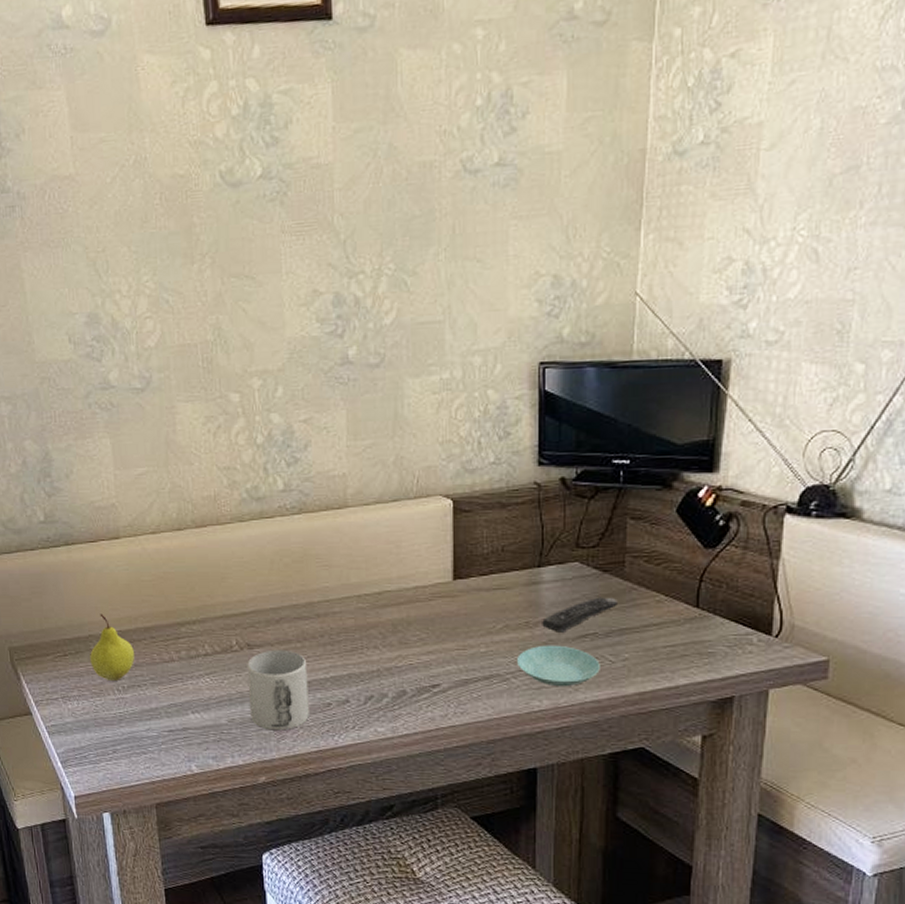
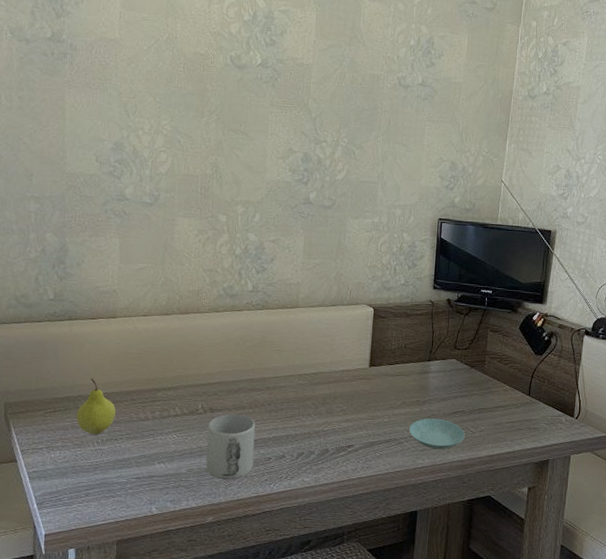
remote control: present [542,597,617,632] -> none [428,385,479,410]

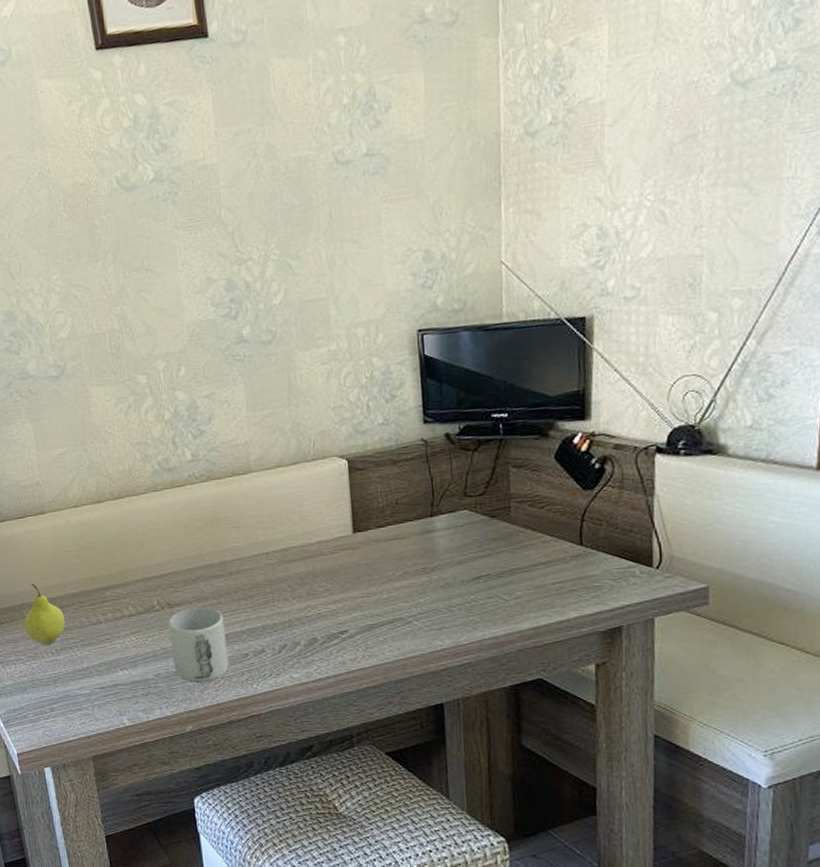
saucer: present [409,418,465,450] -> none [418,587,495,627]

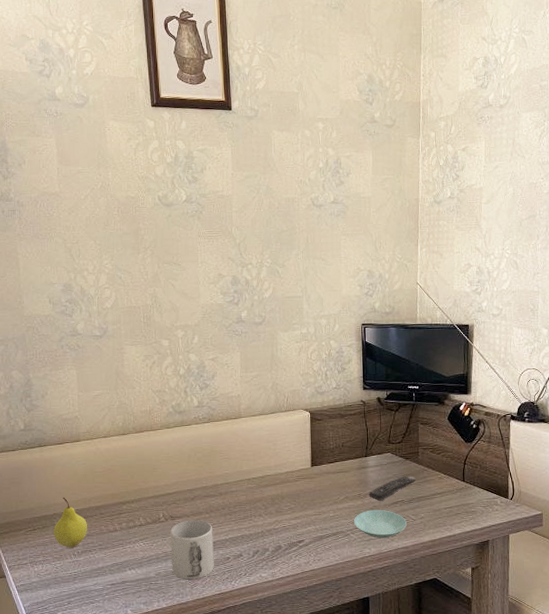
saucer: none [418,587,495,627] -> present [354,509,407,539]
remote control: none [438,540,507,576] -> present [369,476,415,501]

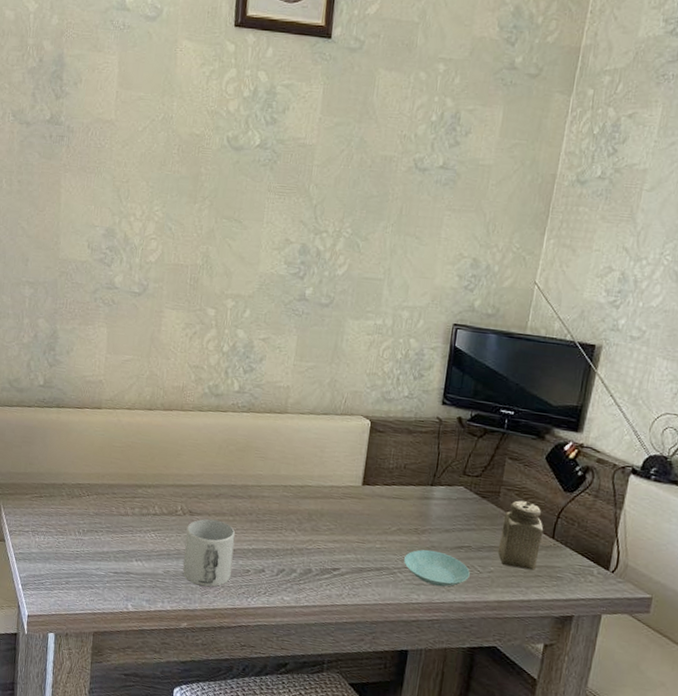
fruit: present [54,497,87,548] -> none [60,467,97,524]
remote control: present [369,476,415,501] -> none [428,517,490,542]
salt shaker: none [424,456,456,511] -> present [497,500,544,571]

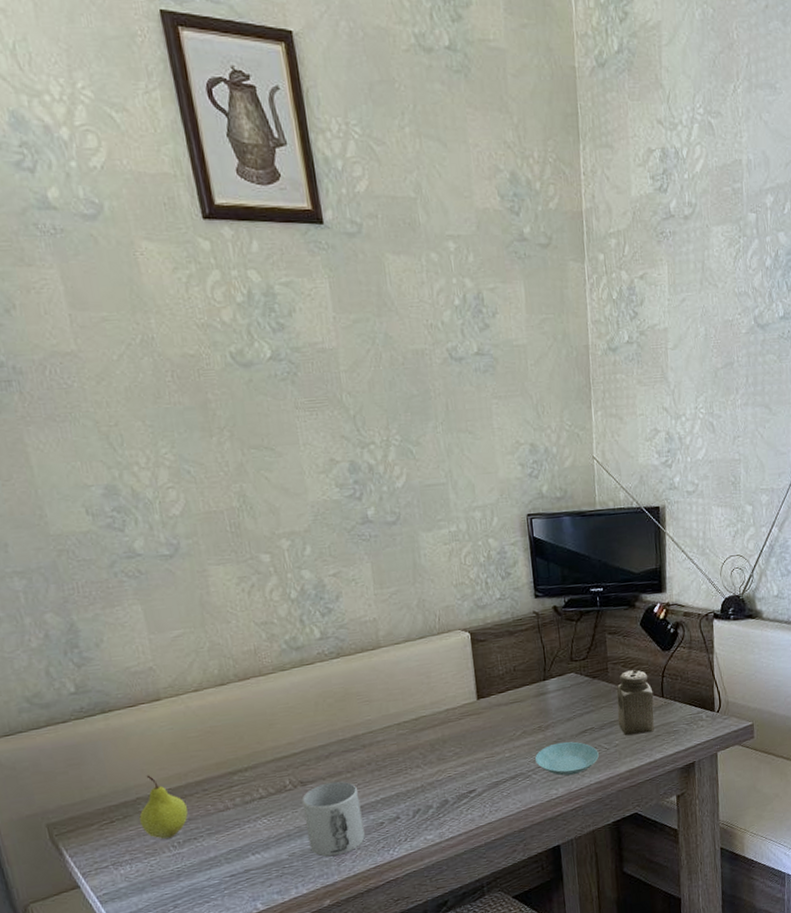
fruit: none [60,467,97,524] -> present [139,775,188,839]

